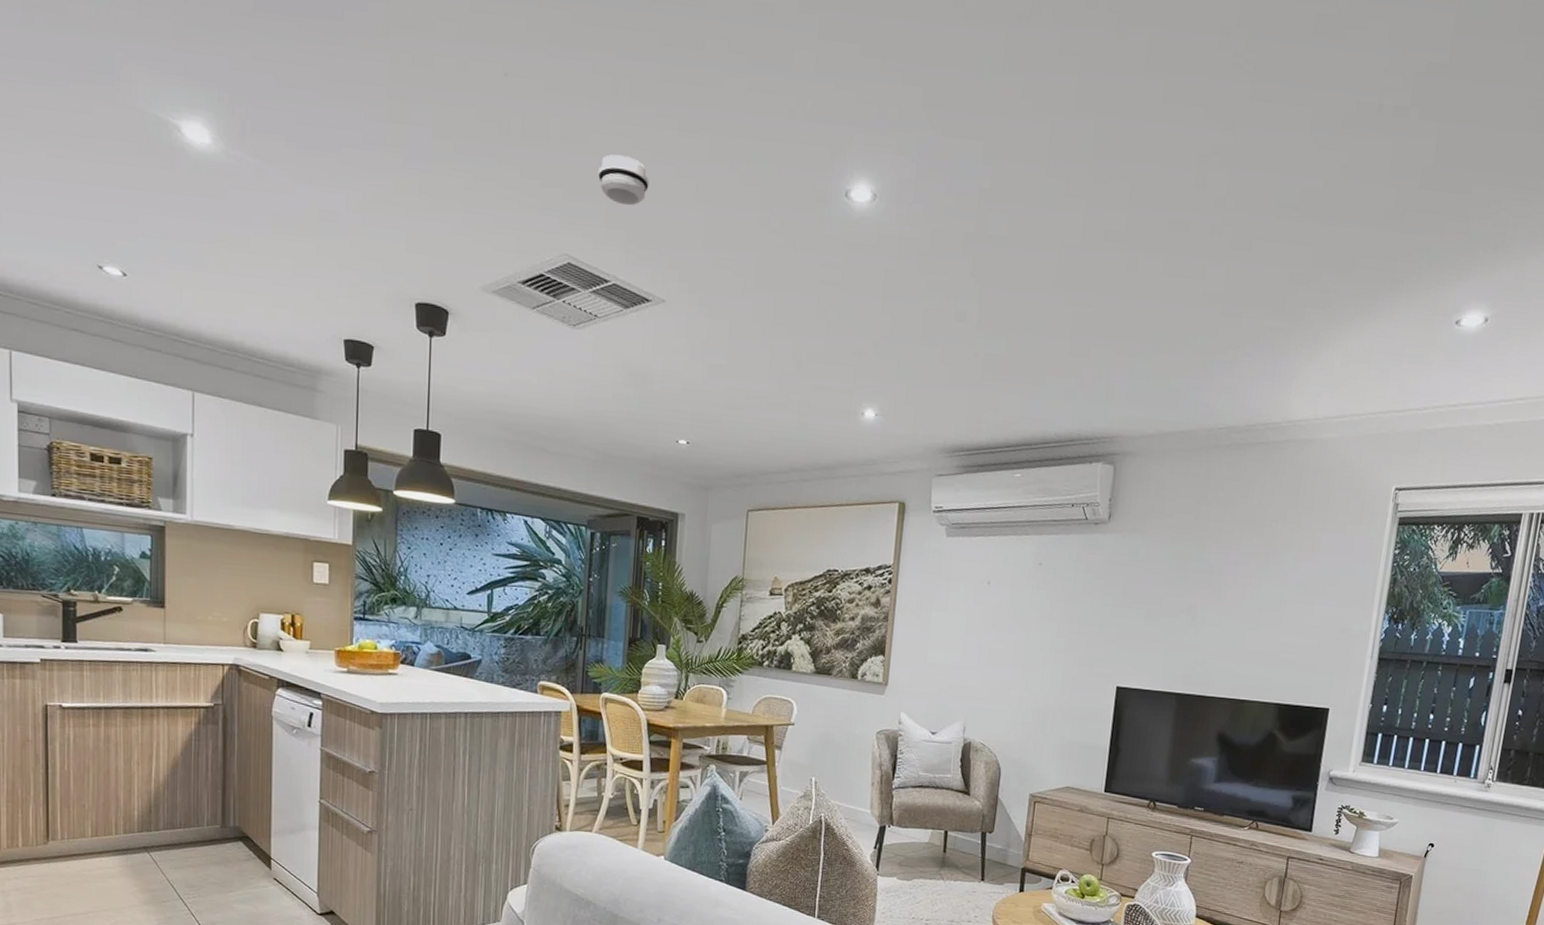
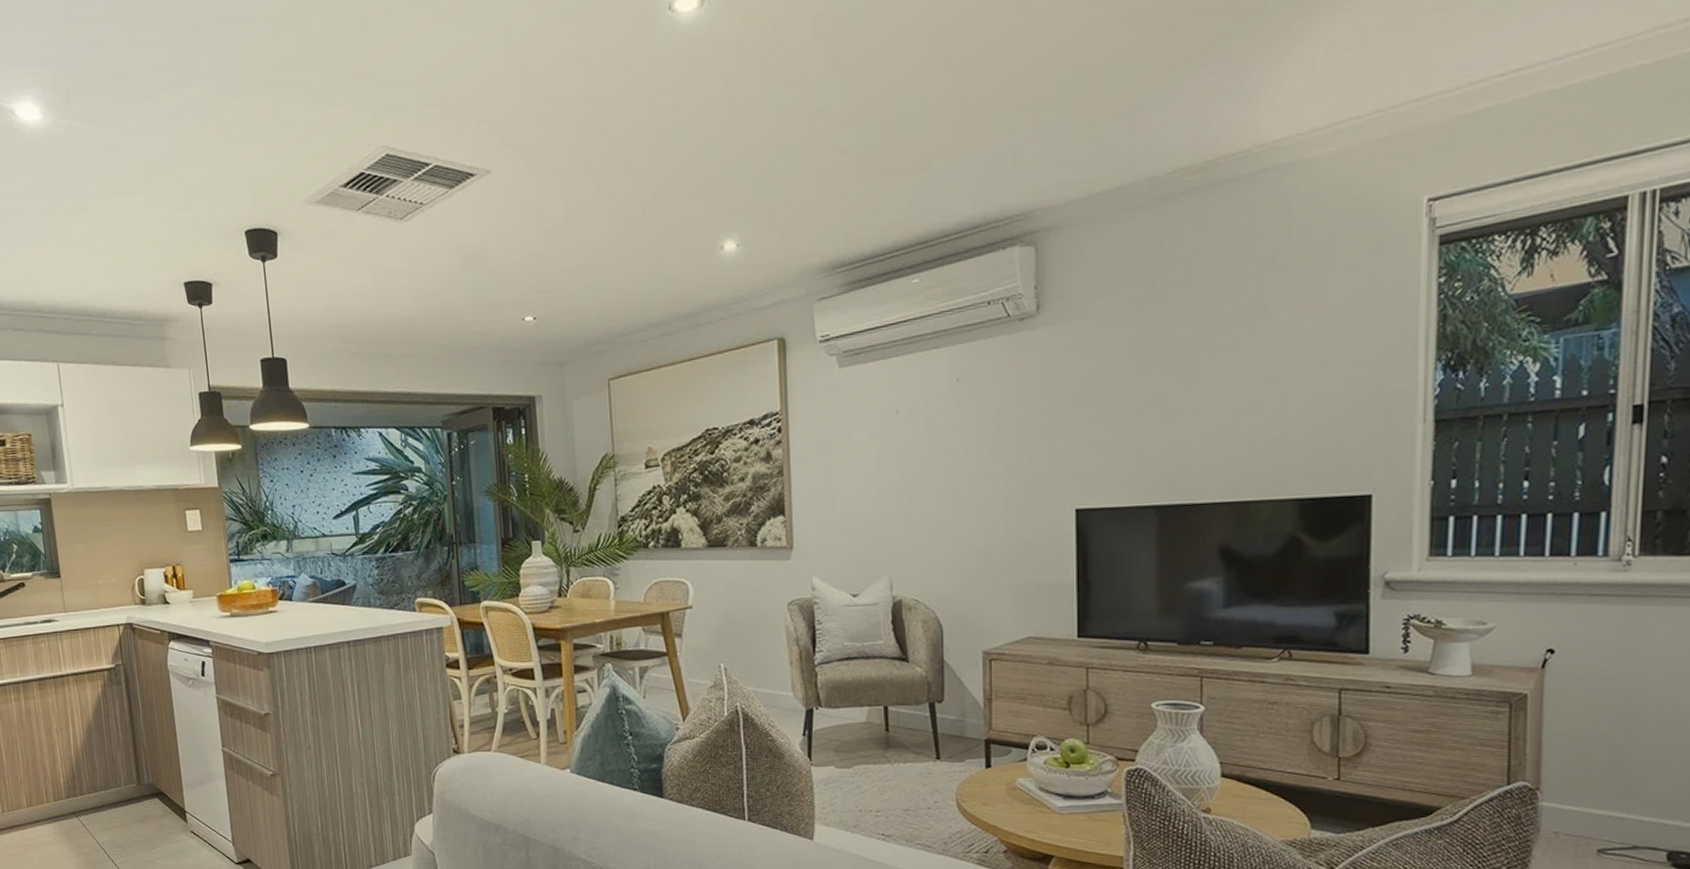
smoke detector: present [598,154,649,206] -> none [404,27,457,81]

